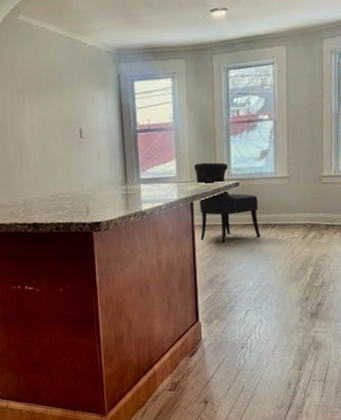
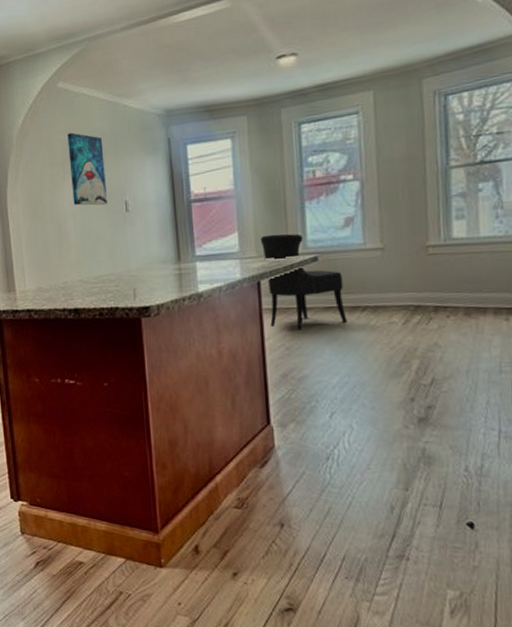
wall art: none [27,63,64,132] -> present [67,132,107,206]

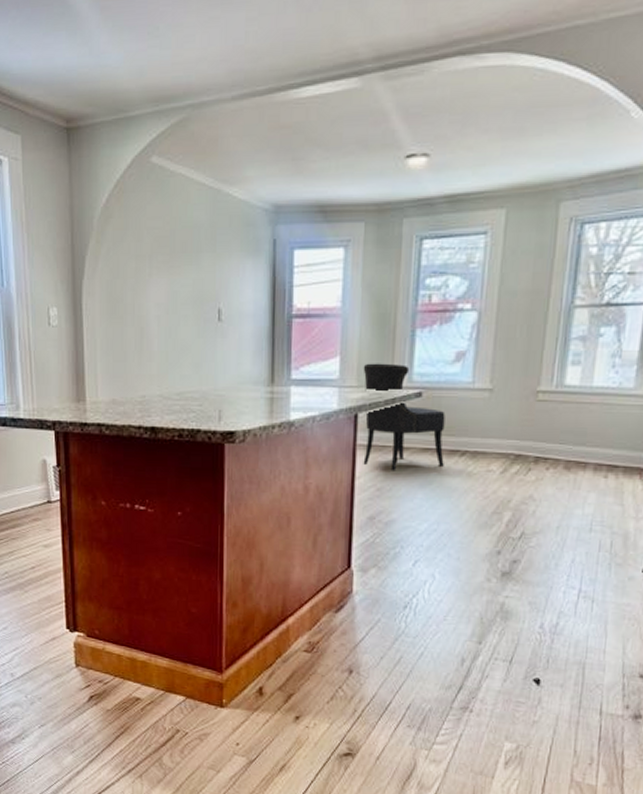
wall art: present [67,132,107,206] -> none [158,220,199,311]

